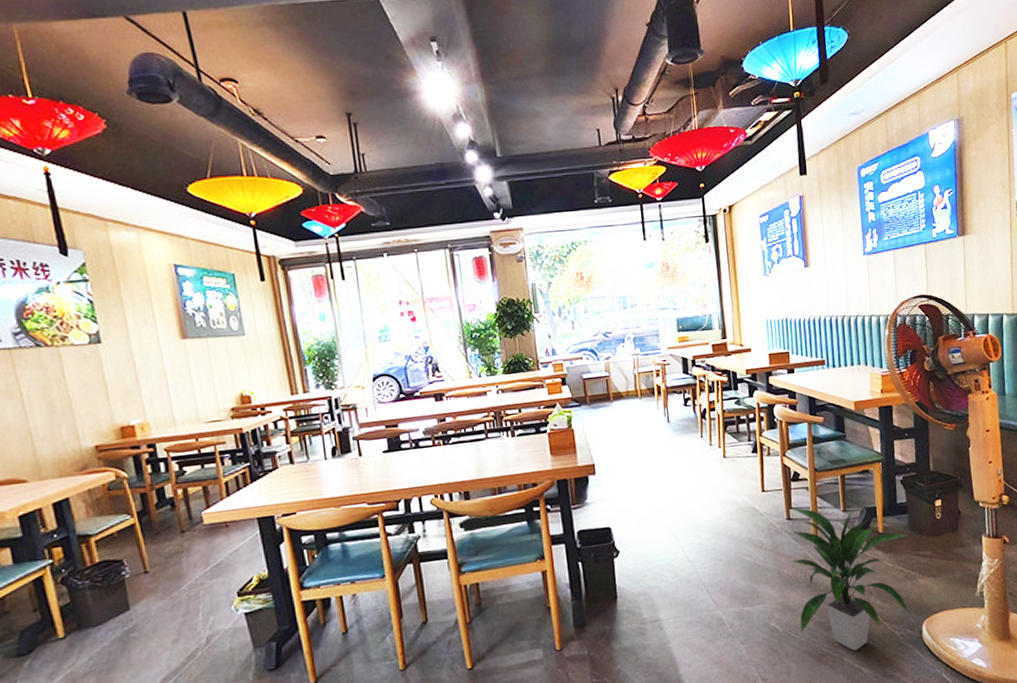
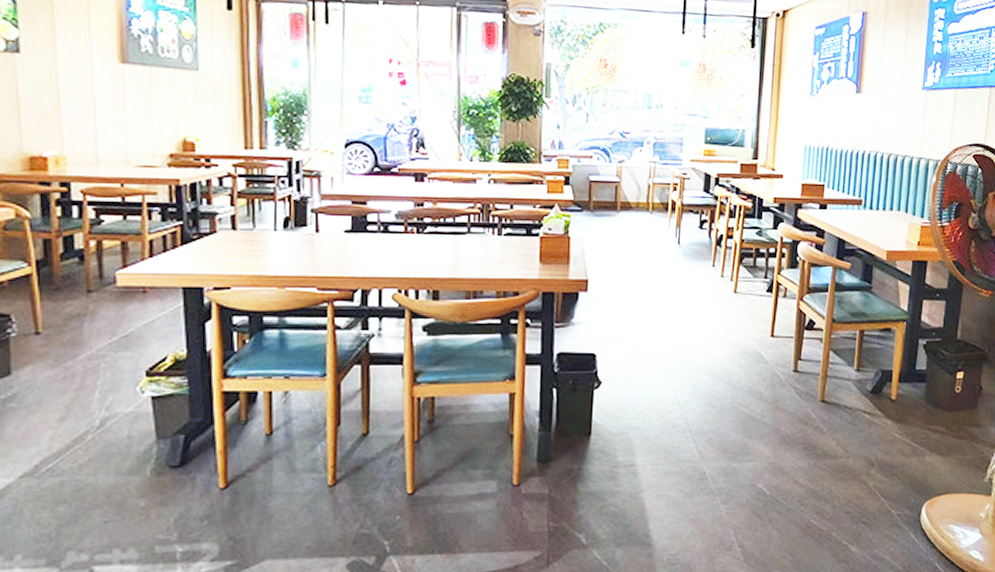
indoor plant: present [791,507,910,651] -> none [788,359,923,526]

